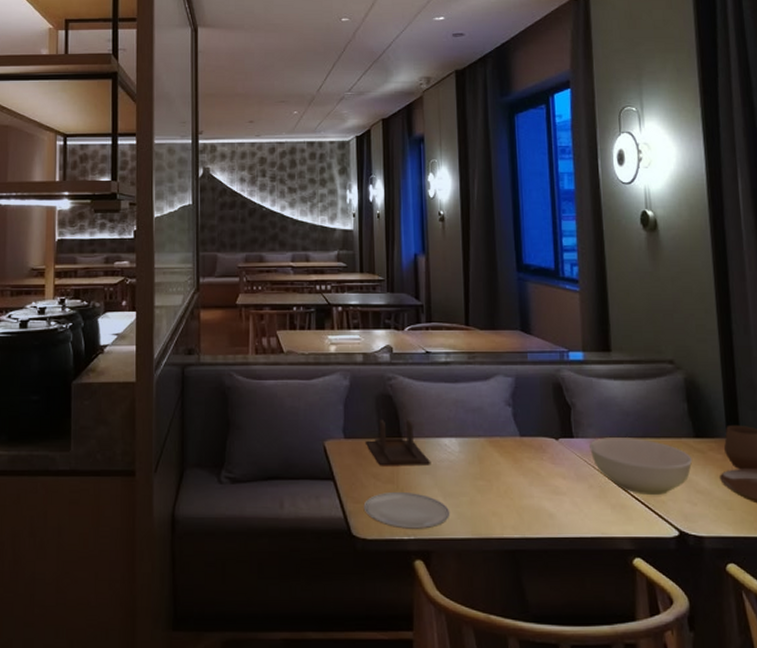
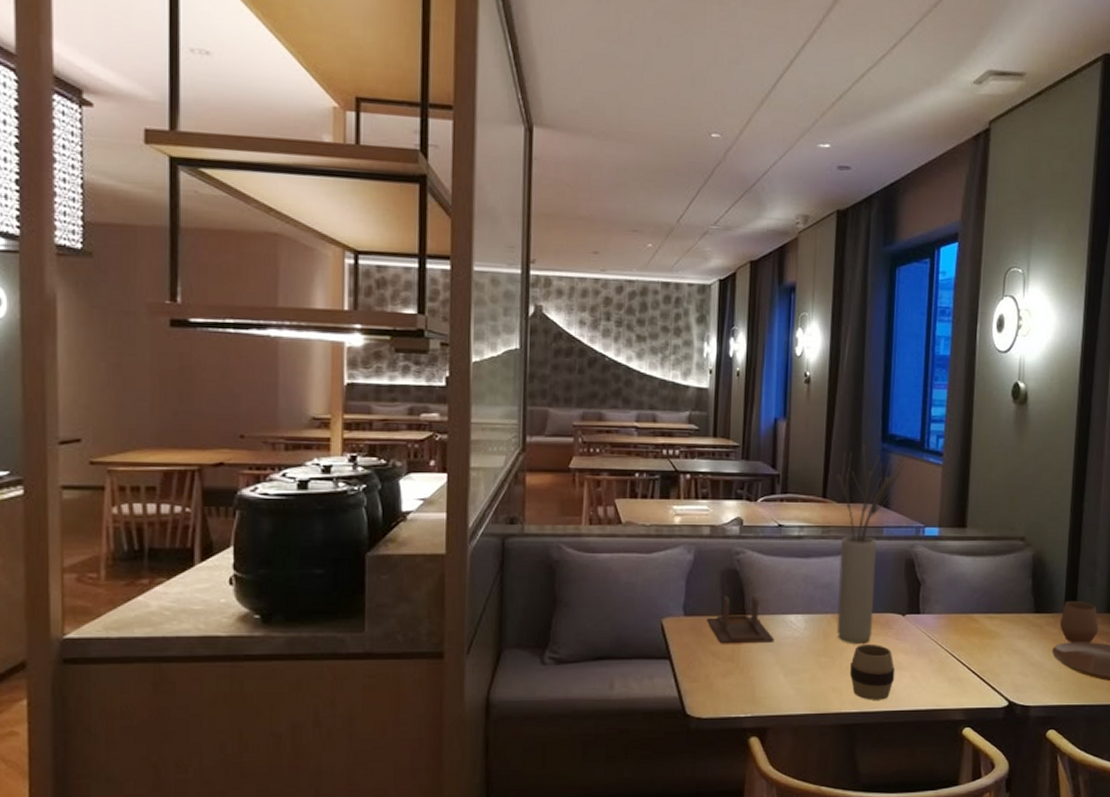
plate: present [363,491,450,529] -> none [700,669,790,707]
vase: none [477,274,542,467] -> present [836,444,905,643]
cup: none [508,467,555,526] -> present [850,643,895,700]
bowl: present [589,437,693,495] -> none [934,613,1030,668]

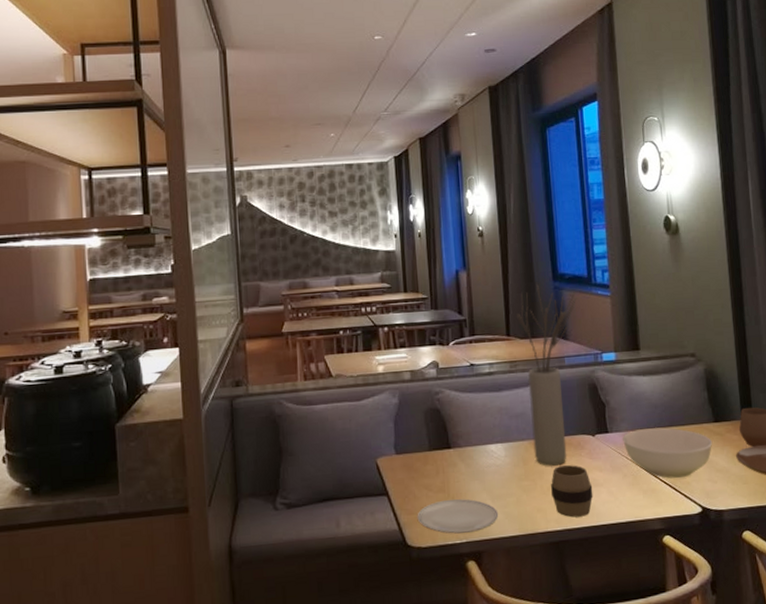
plate: none [700,669,790,707] -> present [417,498,499,534]
napkin holder: present [707,595,775,643] -> none [417,429,479,476]
bowl: none [934,613,1030,668] -> present [623,427,713,479]

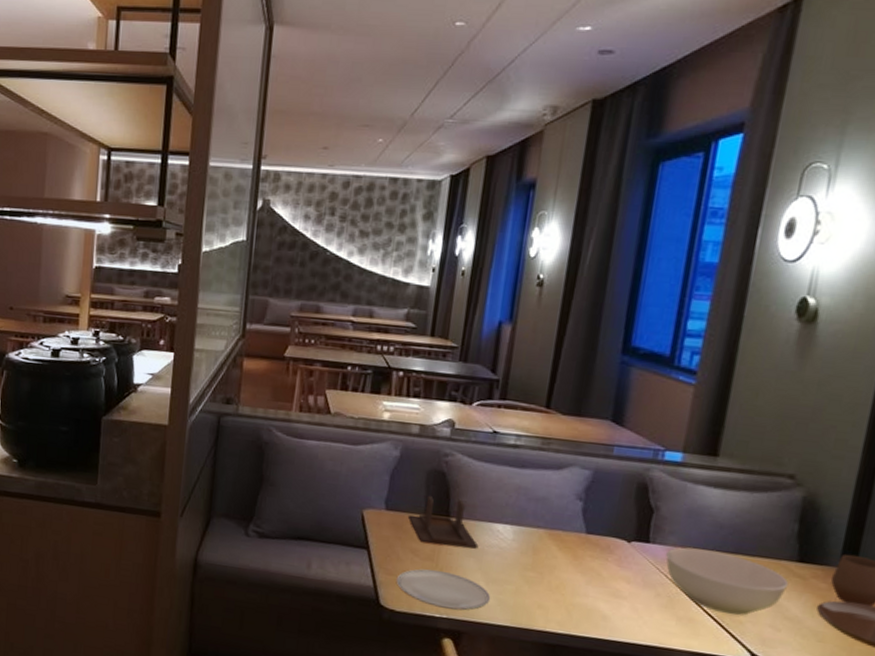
napkin holder: none [417,429,479,476] -> present [408,495,479,549]
vase: present [517,284,576,466] -> none [548,355,649,565]
cup: present [551,464,593,518] -> none [559,565,613,627]

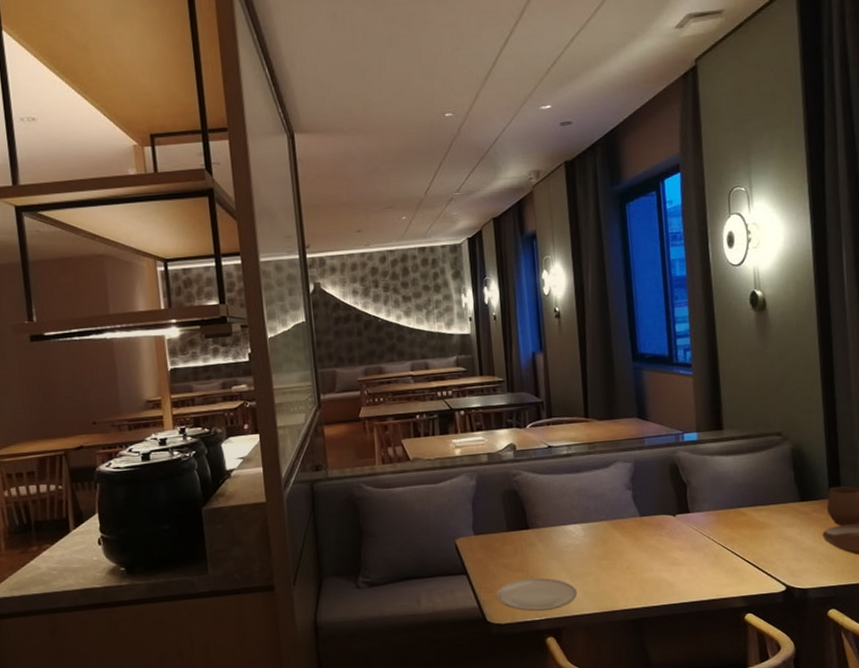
napkin holder: present [408,495,479,549] -> none [495,510,558,556]
bowl: present [666,547,789,615] -> none [704,507,799,558]

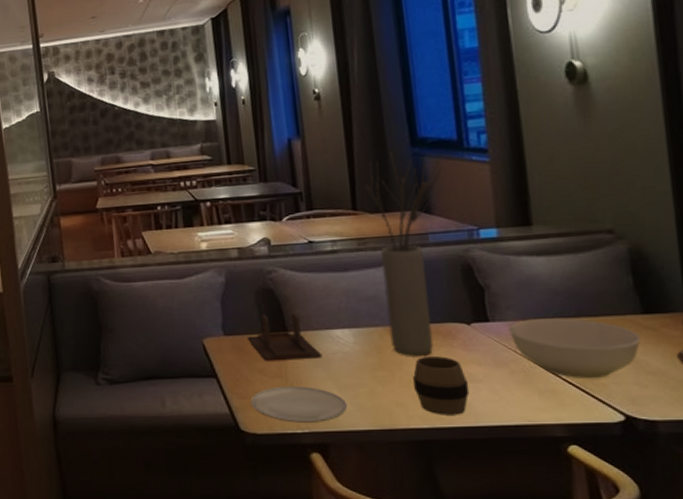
napkin holder: none [495,510,558,556] -> present [248,312,323,360]
vase: none [595,365,657,546] -> present [365,151,443,356]
cup: none [630,544,674,596] -> present [413,355,470,415]
bowl: none [704,507,799,558] -> present [509,318,641,378]

